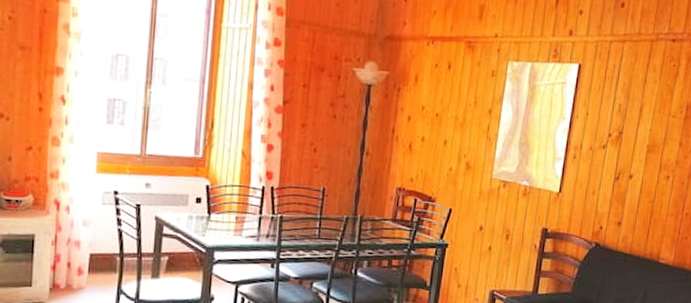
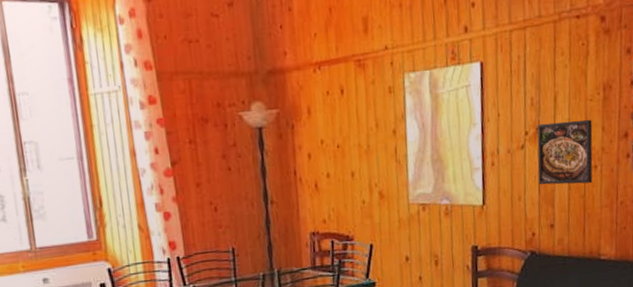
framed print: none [613,129,672,191] -> present [537,119,593,185]

